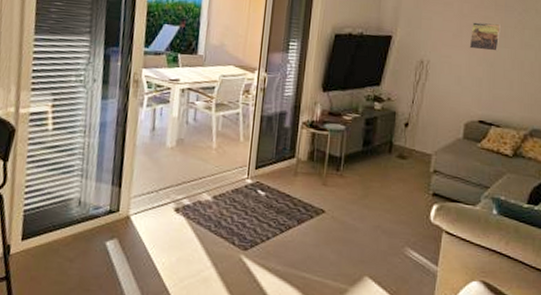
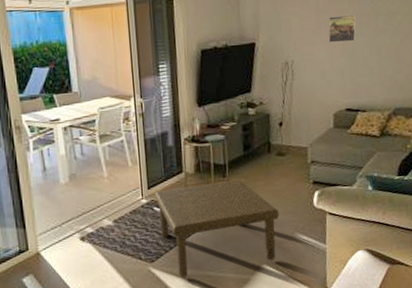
coffee table: none [260,173,391,275] -> present [155,180,279,279]

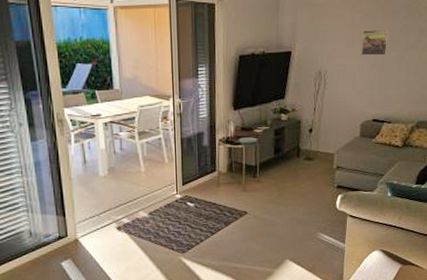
coffee table: present [155,180,279,279] -> none [189,181,304,269]

